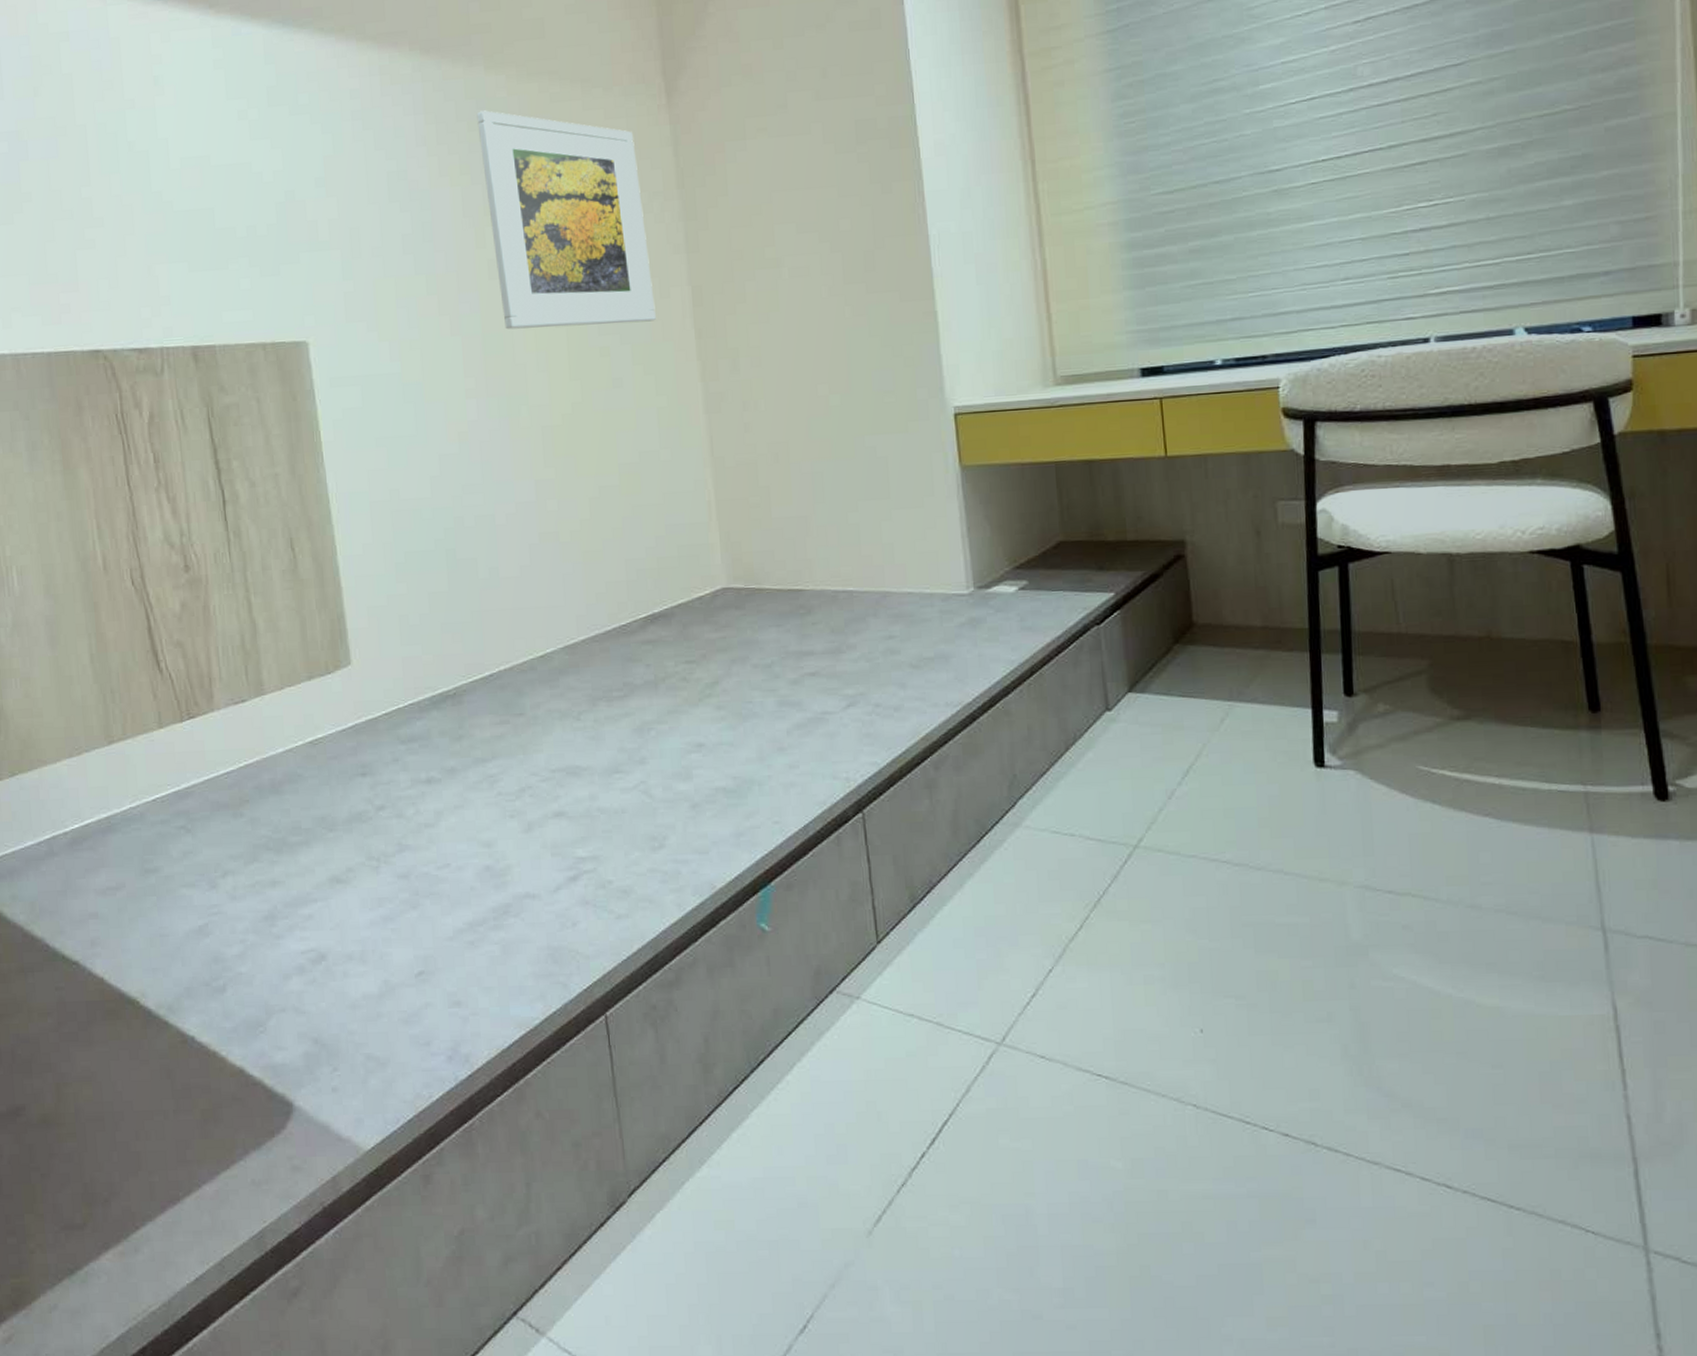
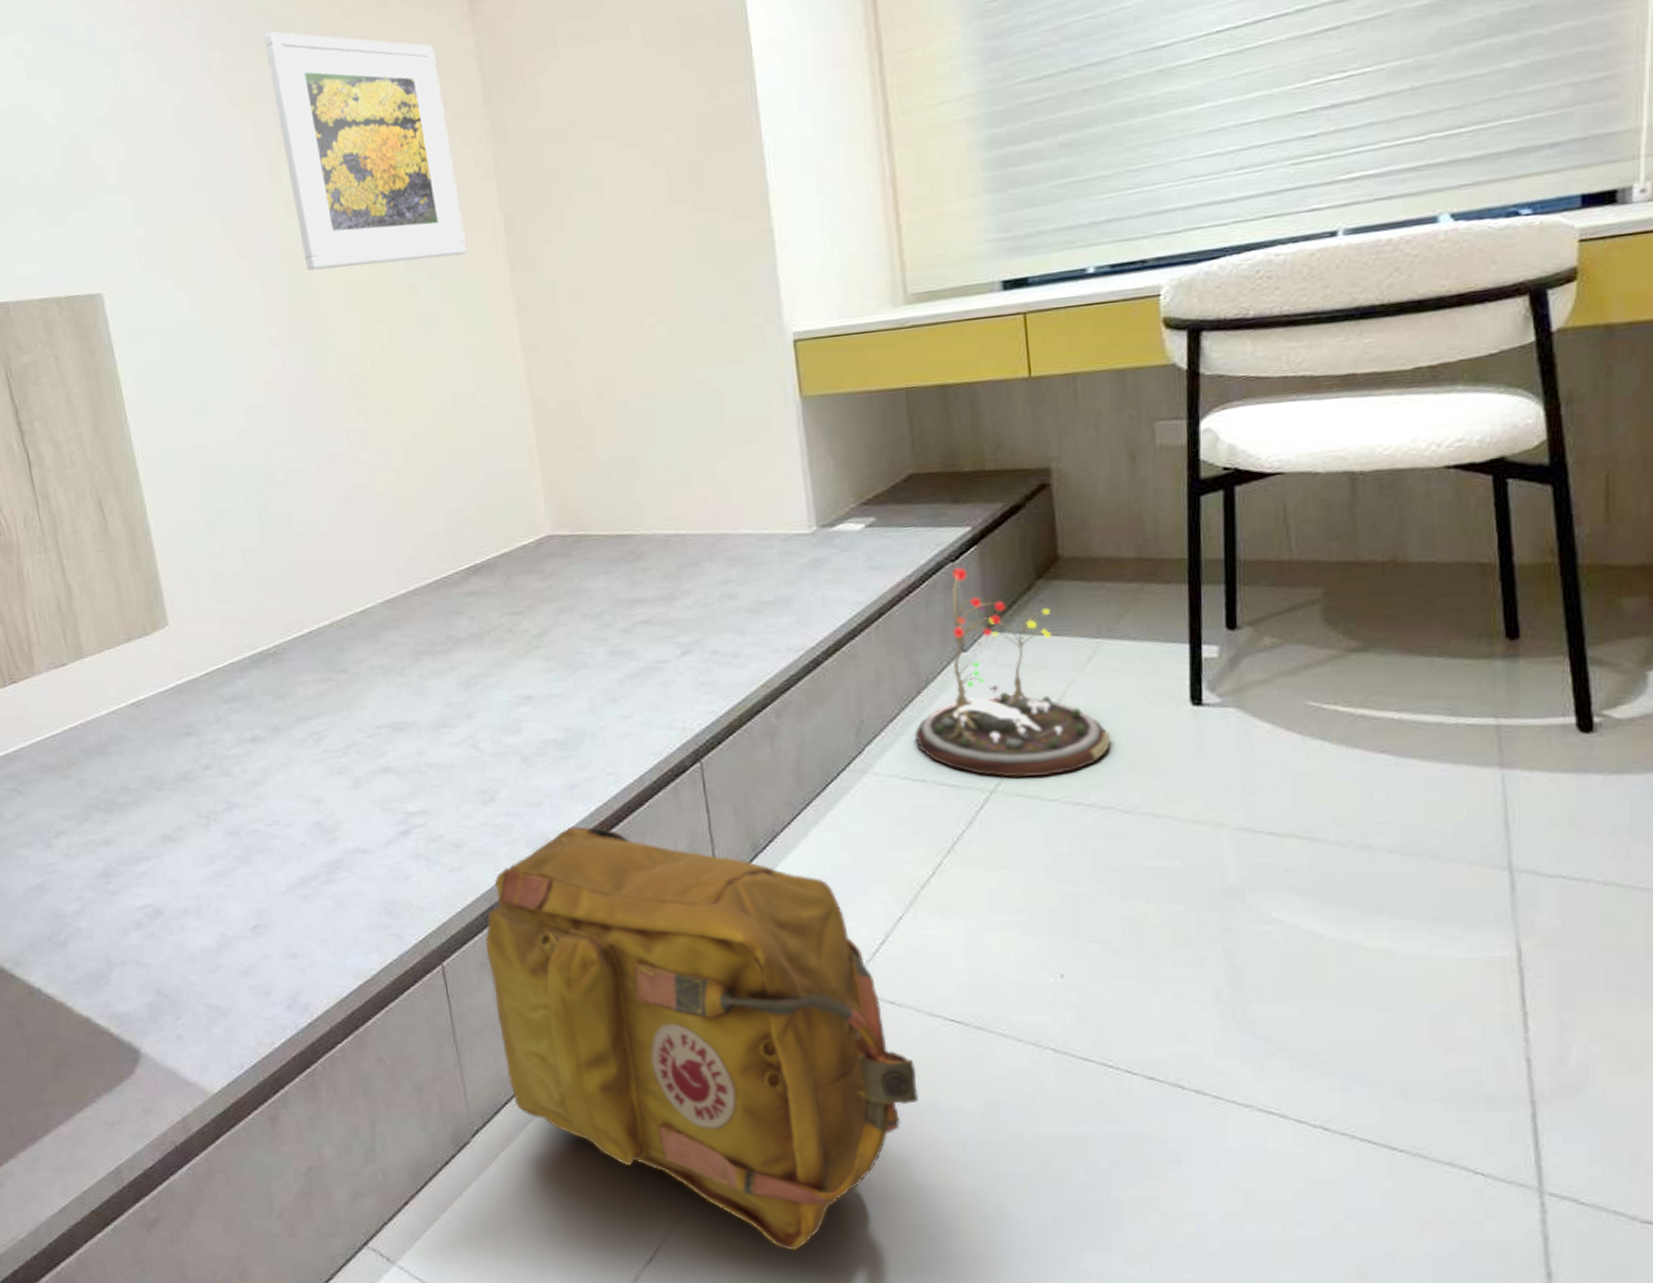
backpack: none [649,874,1068,1317] -> present [485,826,920,1251]
decorative plant: none [1063,631,1244,834] -> present [914,568,1111,778]

